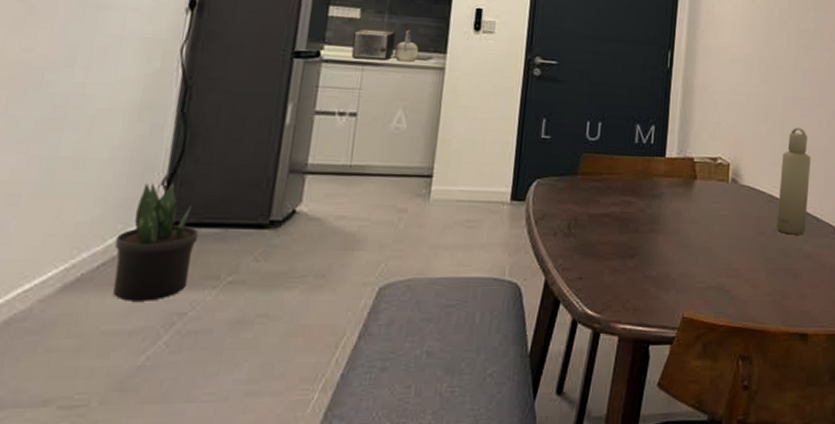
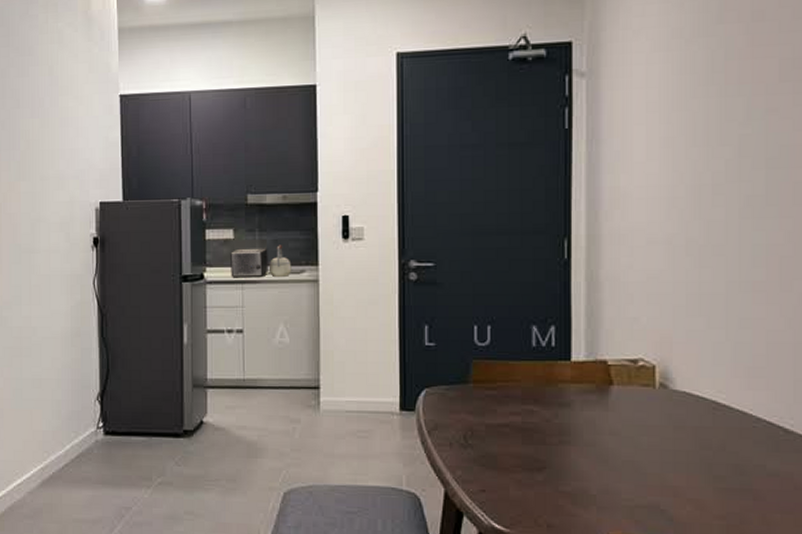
planter: present [112,182,199,301] -> none [72,398,130,497]
bottle: present [776,128,811,235] -> none [726,319,771,449]

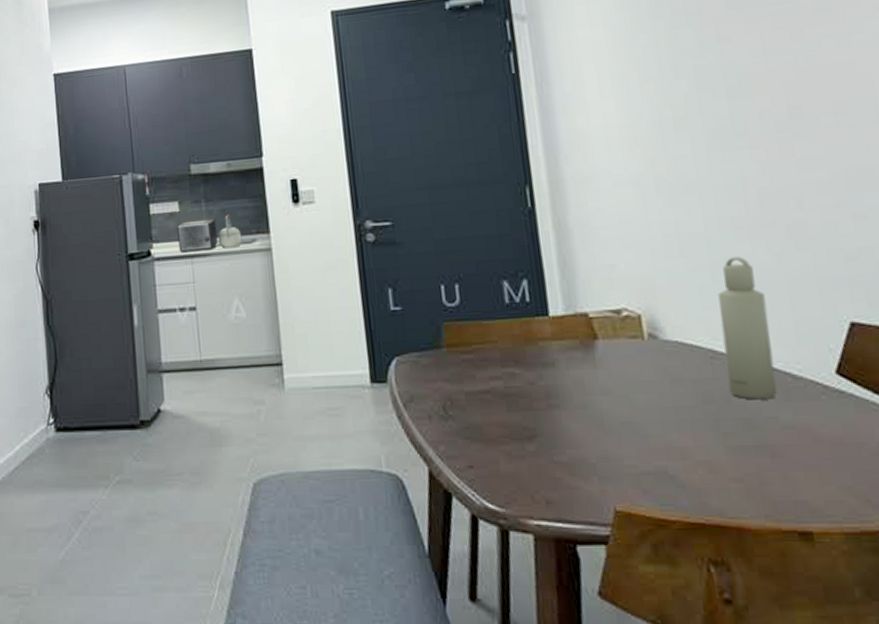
bottle: none [726,319,771,449] -> present [718,257,777,400]

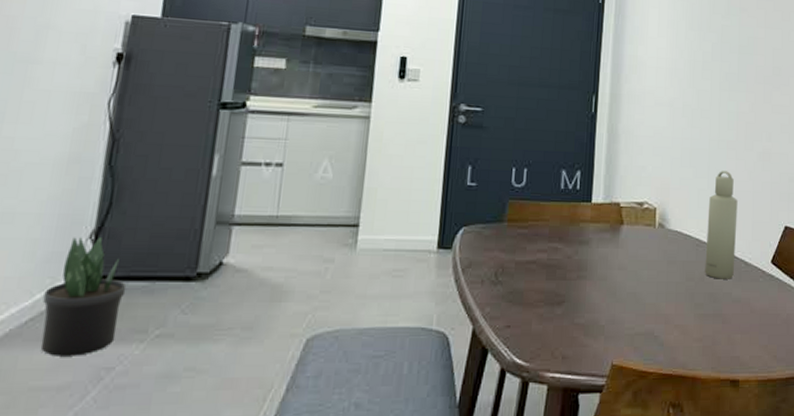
planter: none [21,391,84,501] -> present [40,236,127,356]
toaster: present [177,218,218,253] -> none [277,79,321,111]
kettle: present [218,214,242,249] -> none [319,79,345,112]

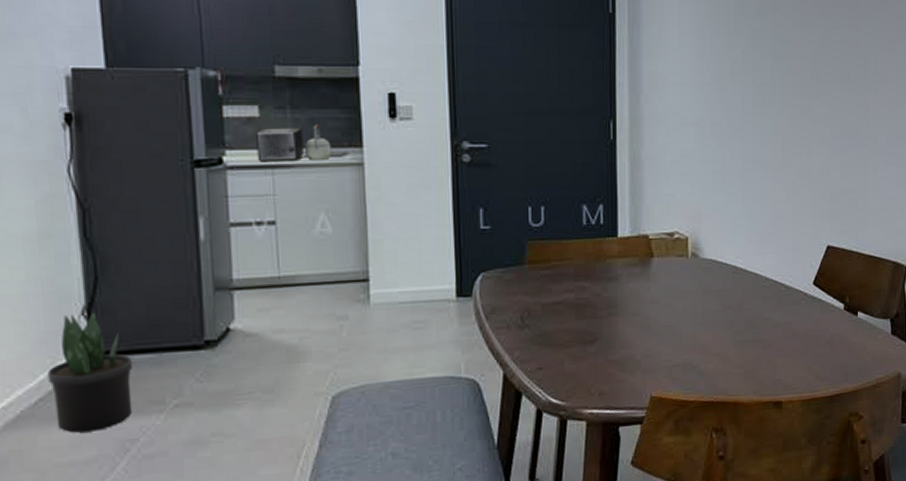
toaster: none [277,79,321,111] -> present [256,127,304,162]
kettle: none [319,79,345,112] -> present [304,124,332,161]
bottle: present [705,171,738,279] -> none [743,192,776,305]

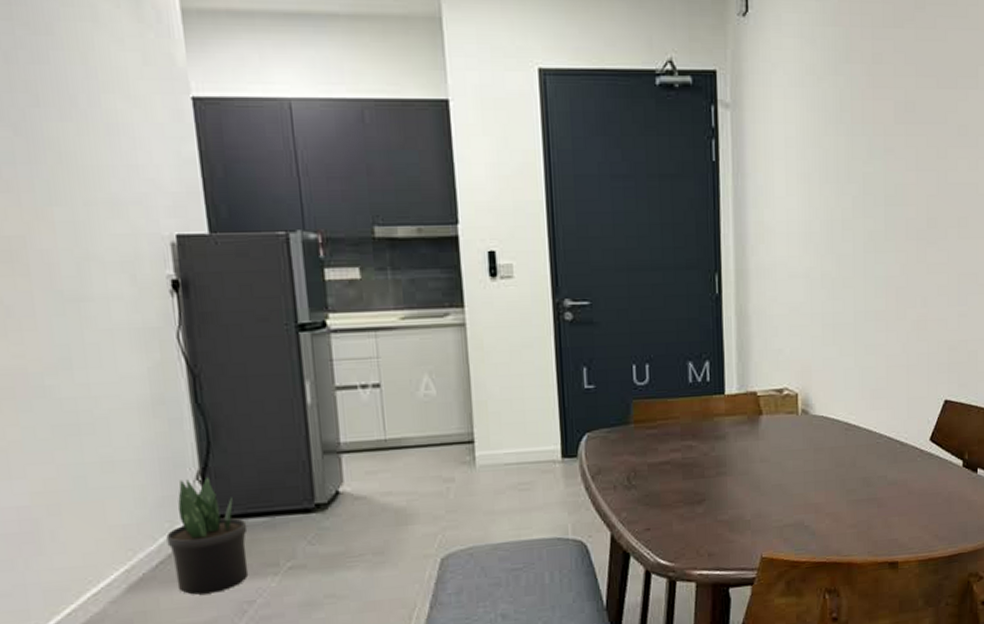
toaster: present [256,127,304,162] -> none [358,289,406,325]
kettle: present [304,124,332,161] -> none [406,285,434,323]

